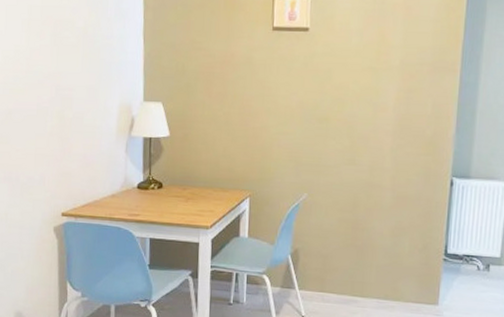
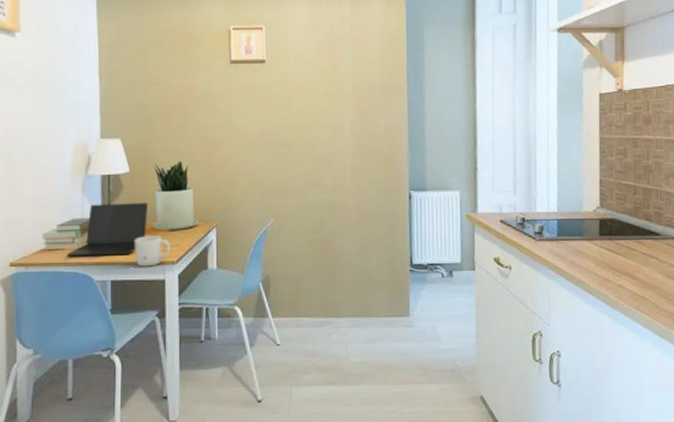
books: none [89,176,132,206] -> present [41,217,90,251]
laptop: none [111,164,186,216] -> present [67,203,148,257]
mug: none [172,199,206,229] -> present [135,236,171,267]
planter: none [188,128,234,197] -> present [151,160,199,231]

